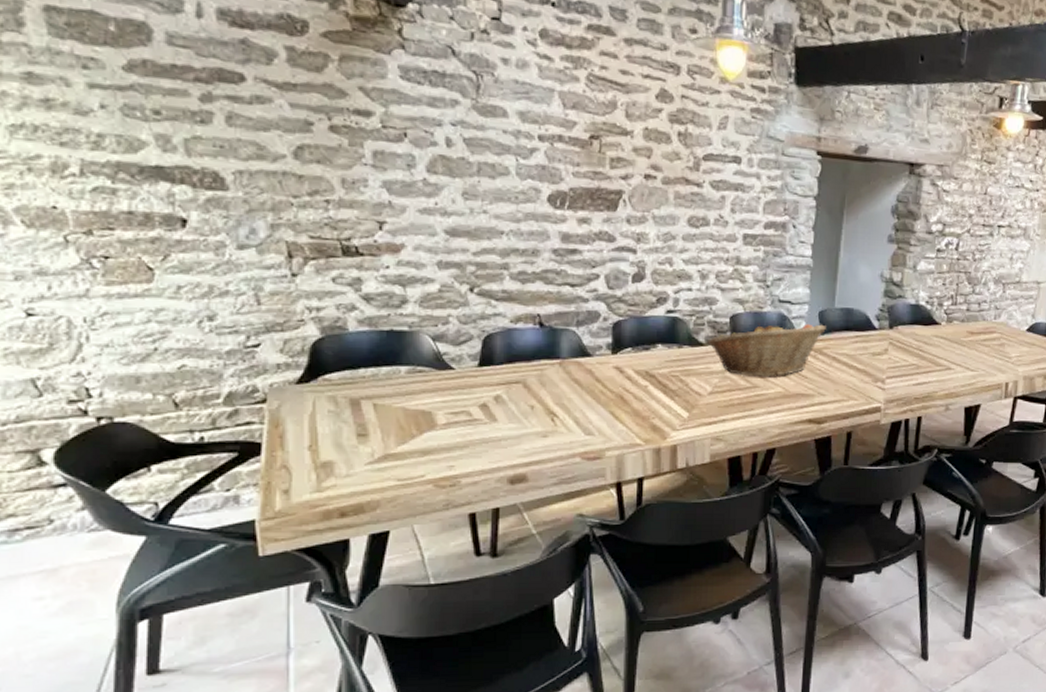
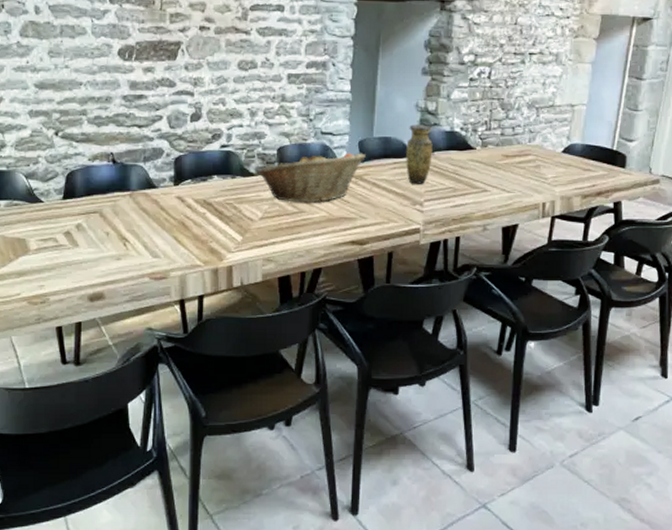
vase: none [868,296,897,360] -> present [406,124,433,184]

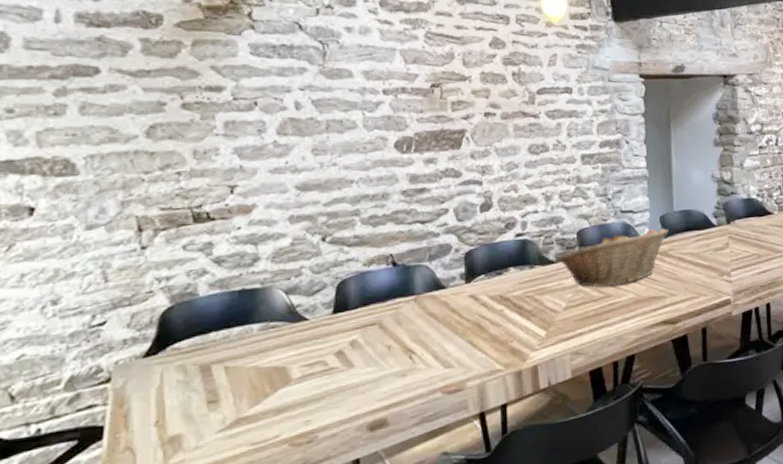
vase: present [406,124,433,184] -> none [707,194,734,255]

